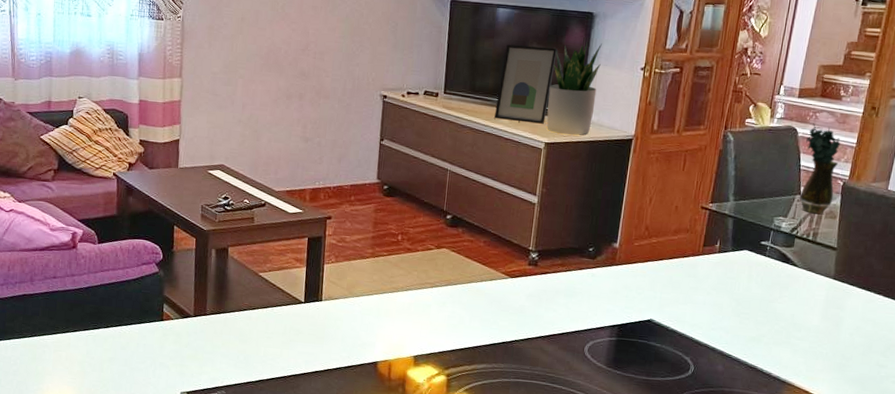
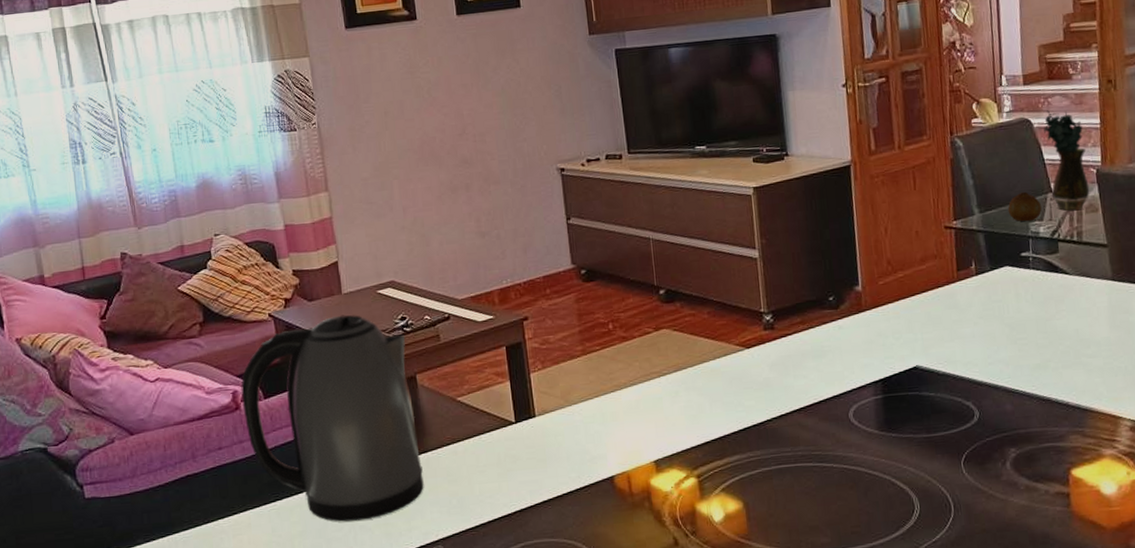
kettle: none [79,185,225,359] -> present [241,315,424,522]
picture frame: present [494,44,559,124] -> none [687,80,748,171]
planter: present [546,42,602,136] -> none [743,66,801,176]
fruit: none [758,189,788,216] -> present [1007,191,1042,222]

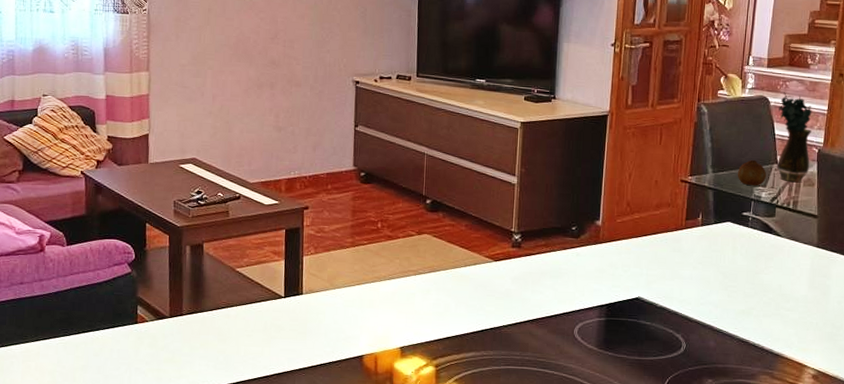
kettle: present [241,315,424,522] -> none [47,181,199,363]

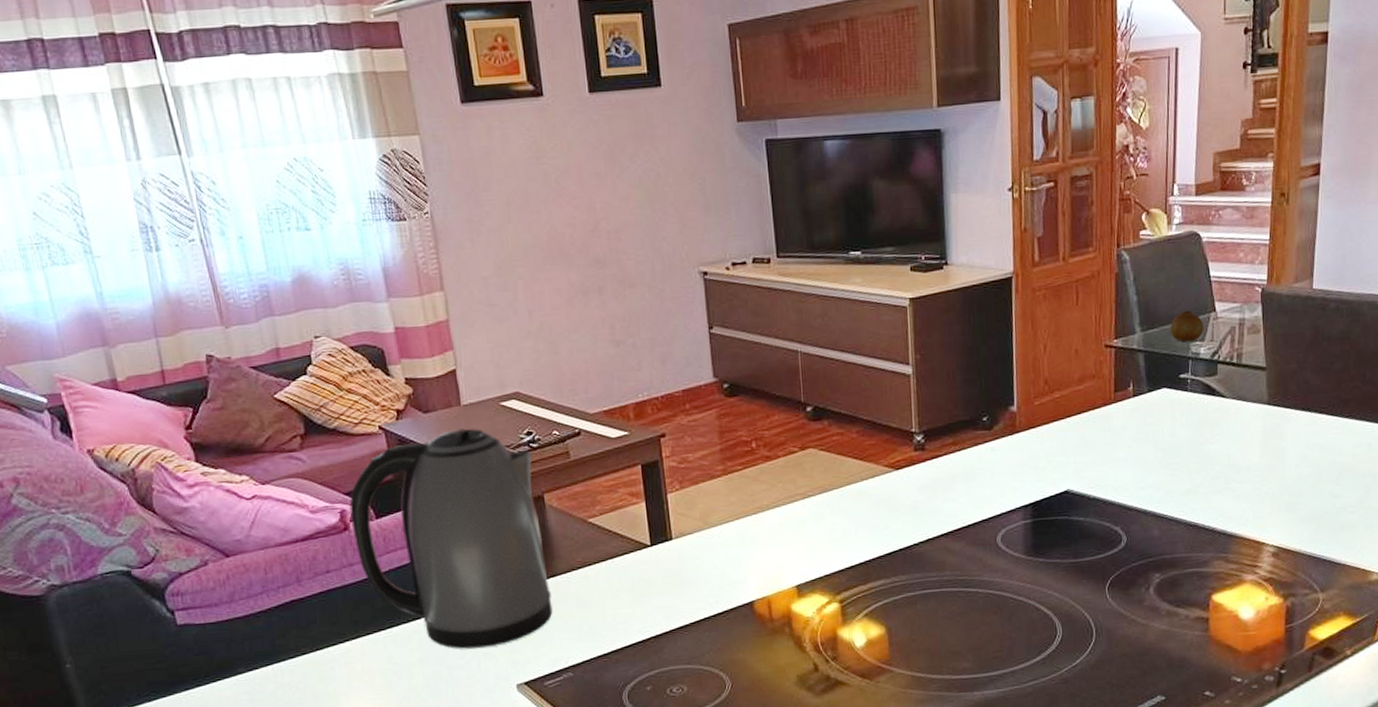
kettle: none [47,181,199,363] -> present [349,428,553,649]
vase: present [777,92,812,183] -> none [1212,224,1254,332]

